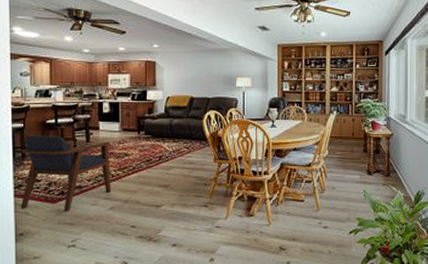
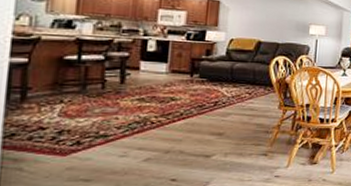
armchair: present [20,135,111,211] -> none [9,73,154,165]

